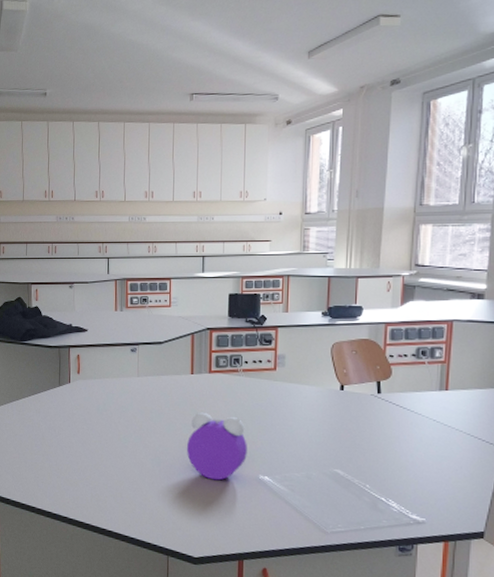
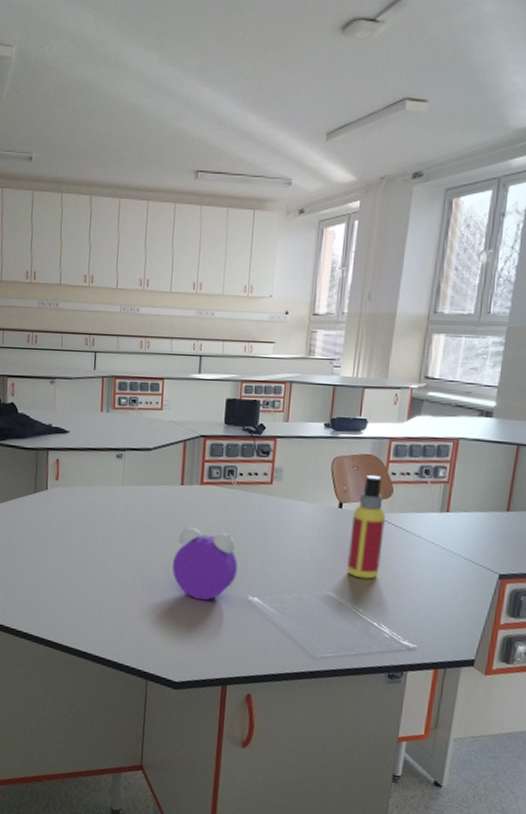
spray bottle: none [352,357,386,457] -> present [347,474,386,579]

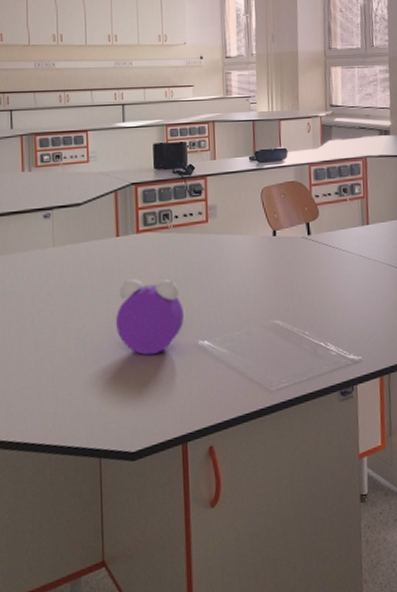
spray bottle: present [347,474,386,579] -> none [286,199,318,302]

